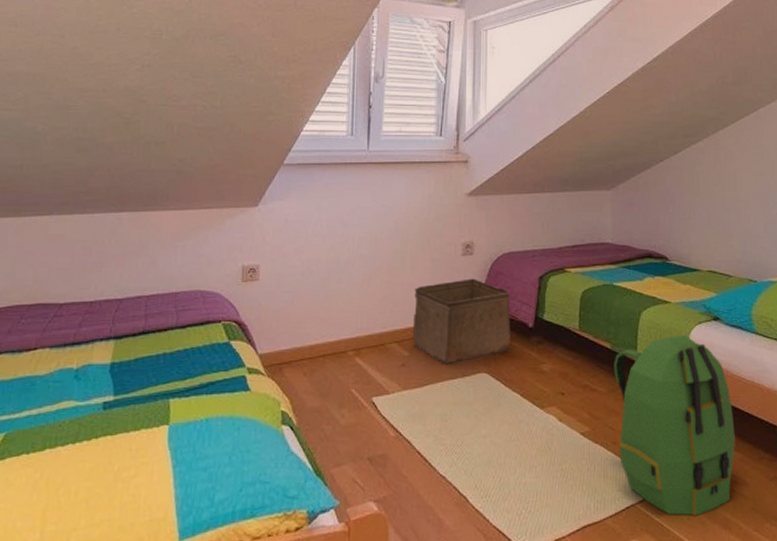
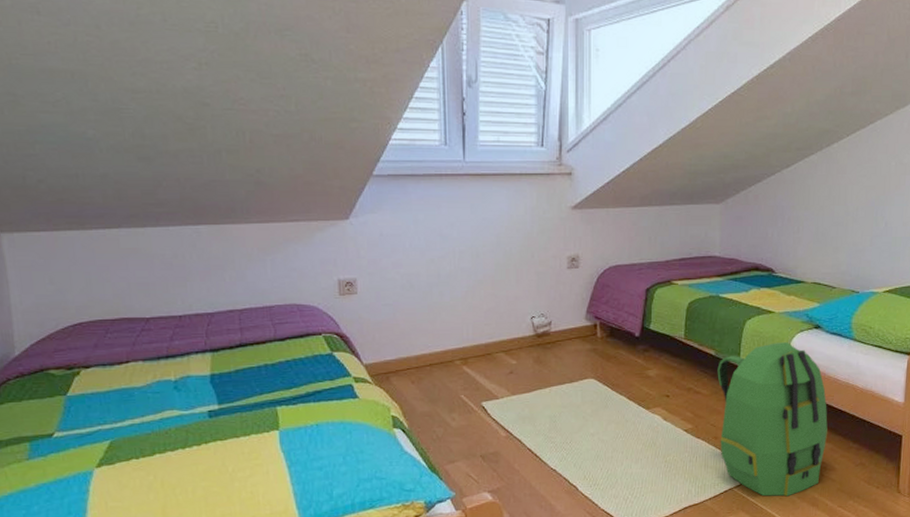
storage bin: present [412,278,511,364] -> none [519,291,617,371]

